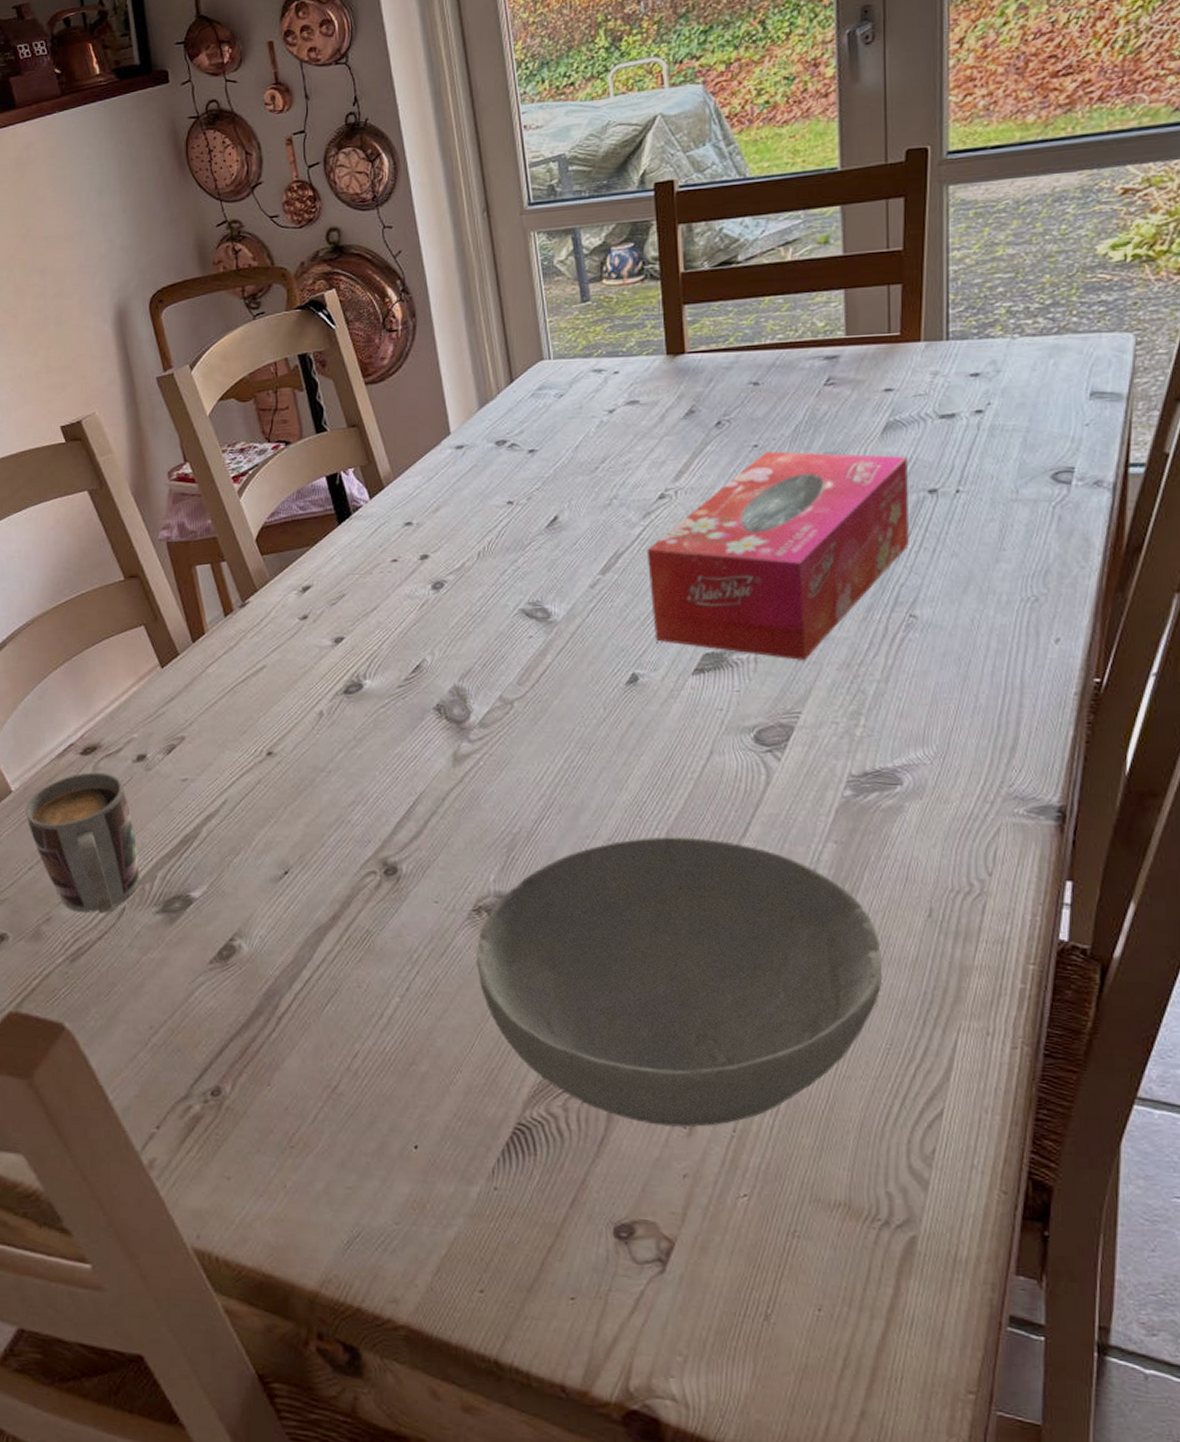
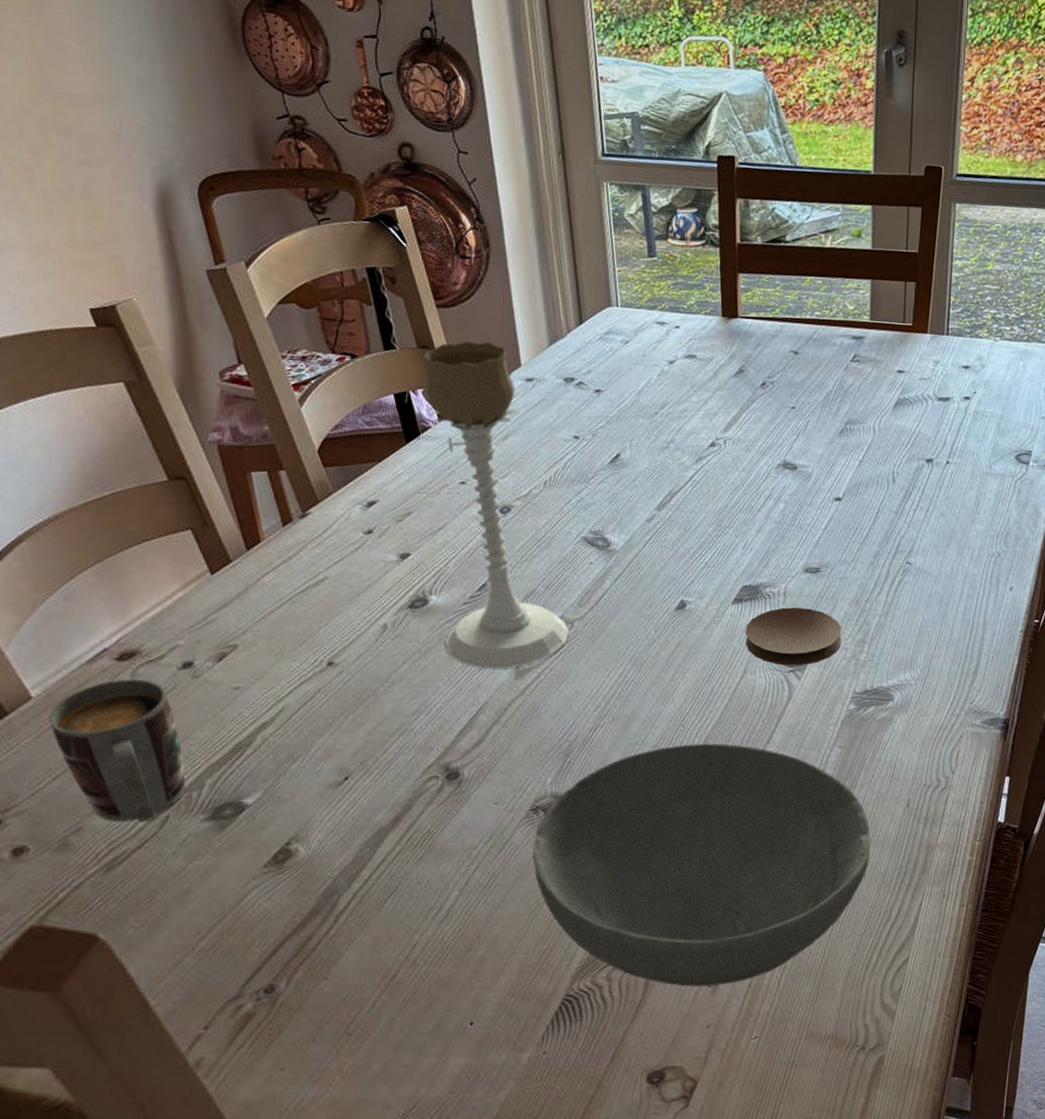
candle holder: none [354,413,509,756] -> present [424,341,569,669]
tissue box: present [646,451,909,660] -> none [697,414,912,595]
coaster: none [709,676,830,745] -> present [745,607,841,666]

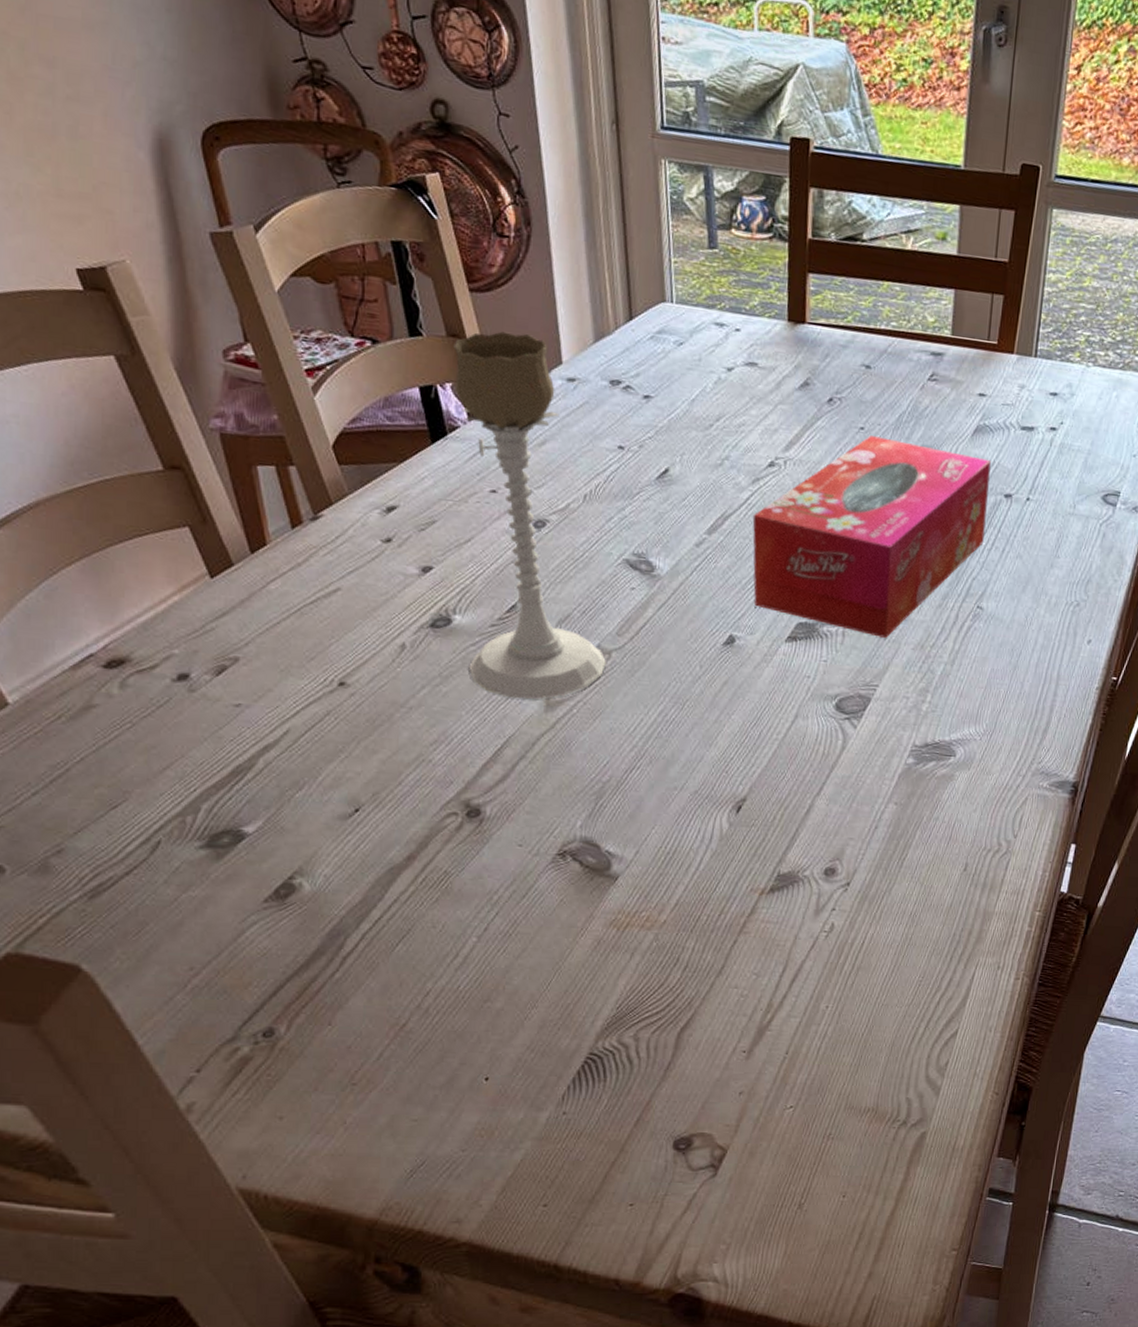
mug: present [49,679,186,823] -> none [27,688,180,847]
bowl: present [533,743,871,987] -> none [558,791,924,1052]
tissue box: none [697,414,912,595] -> present [752,435,991,638]
coaster: present [745,607,841,666] -> none [798,649,903,713]

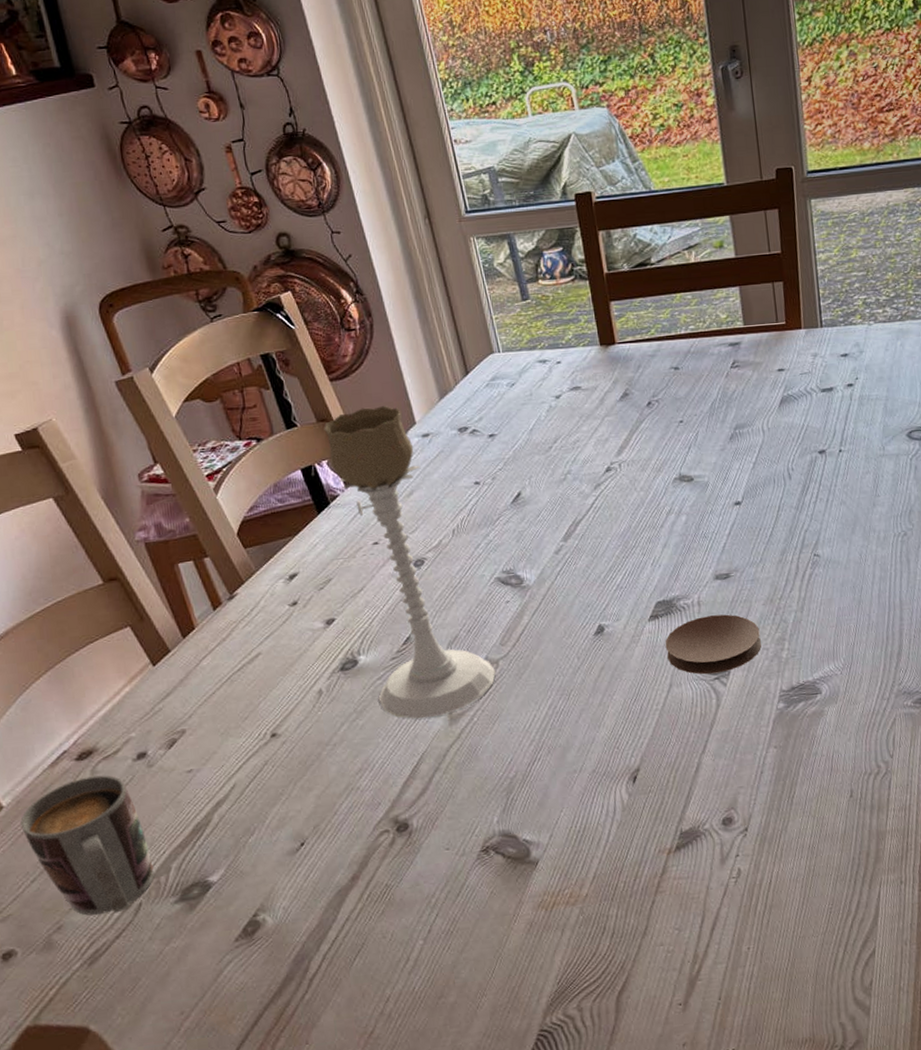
mug: none [27,688,180,847] -> present [20,775,154,916]
tissue box: present [752,435,991,638] -> none [600,424,808,600]
coaster: none [798,649,903,713] -> present [665,614,761,674]

